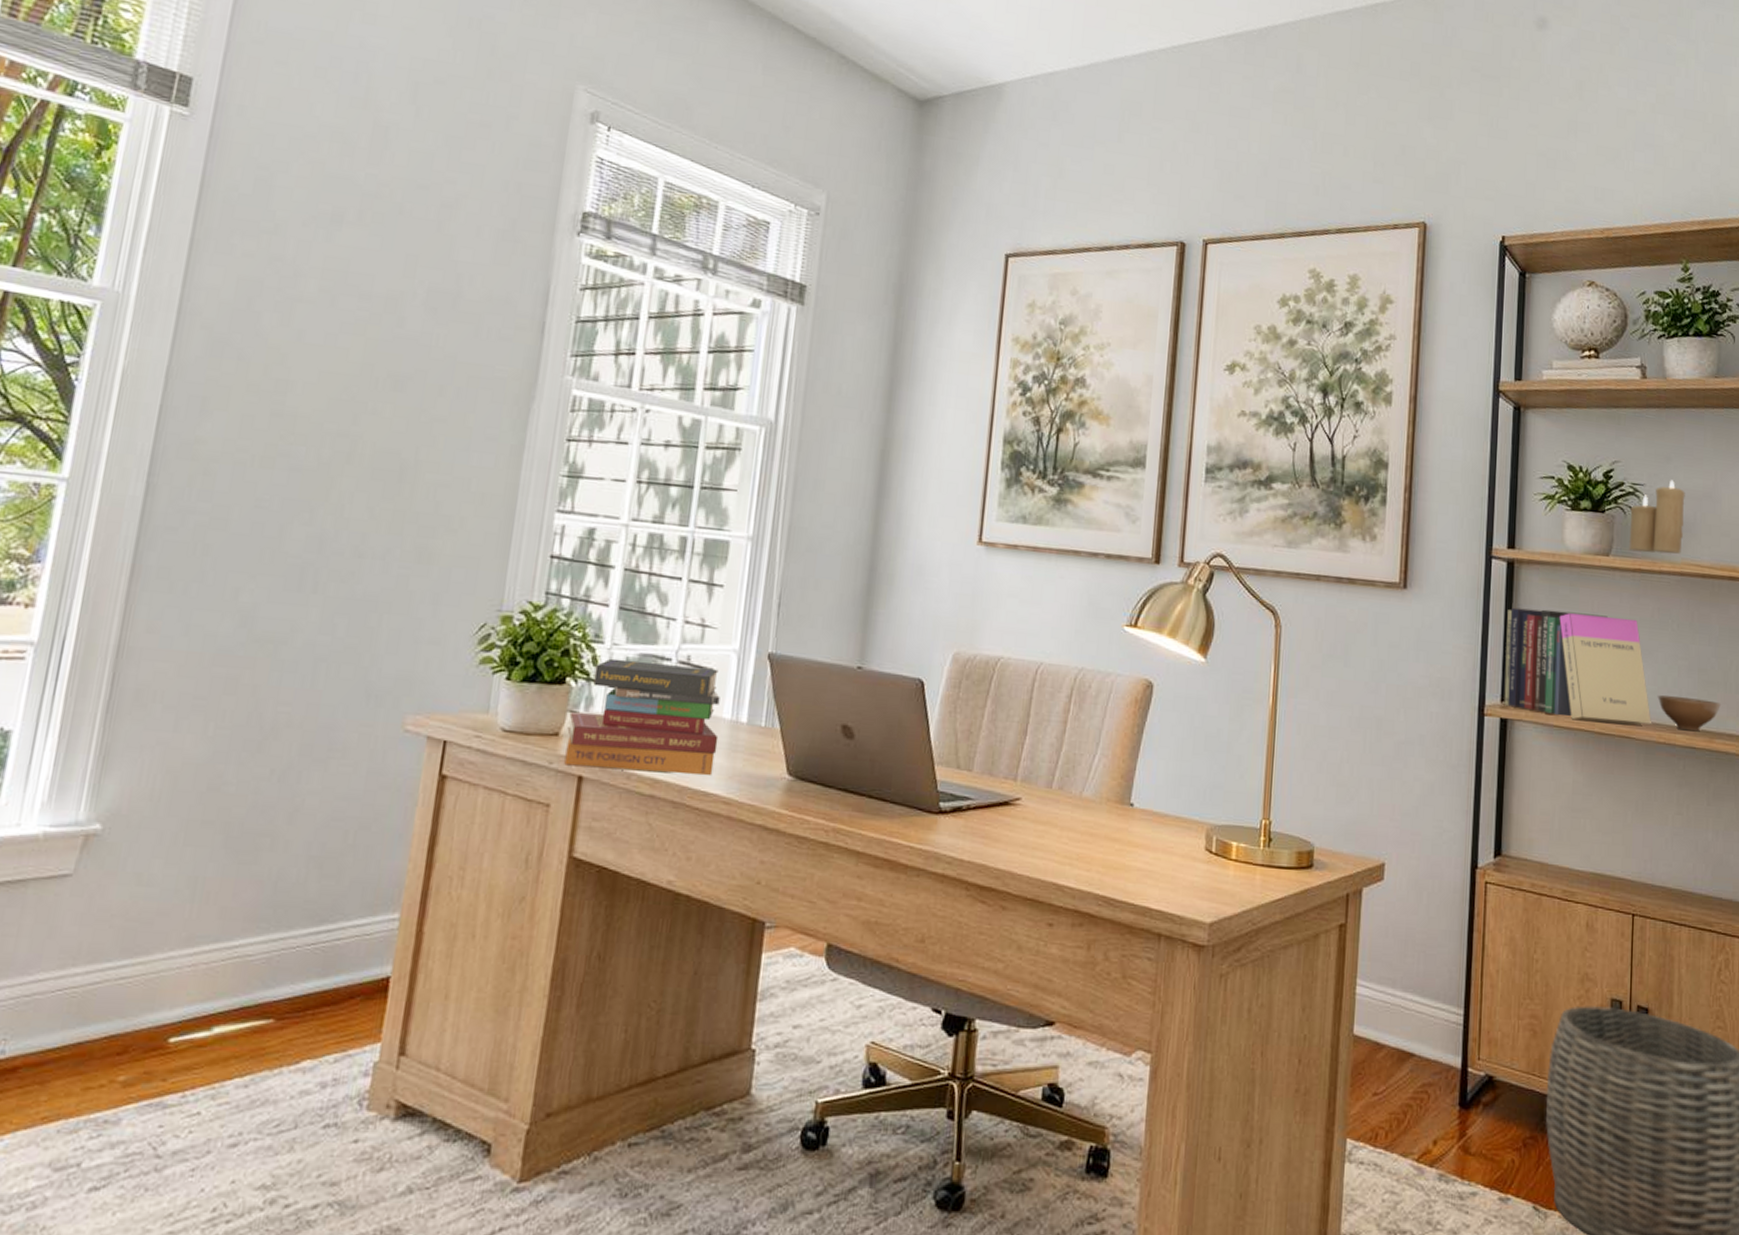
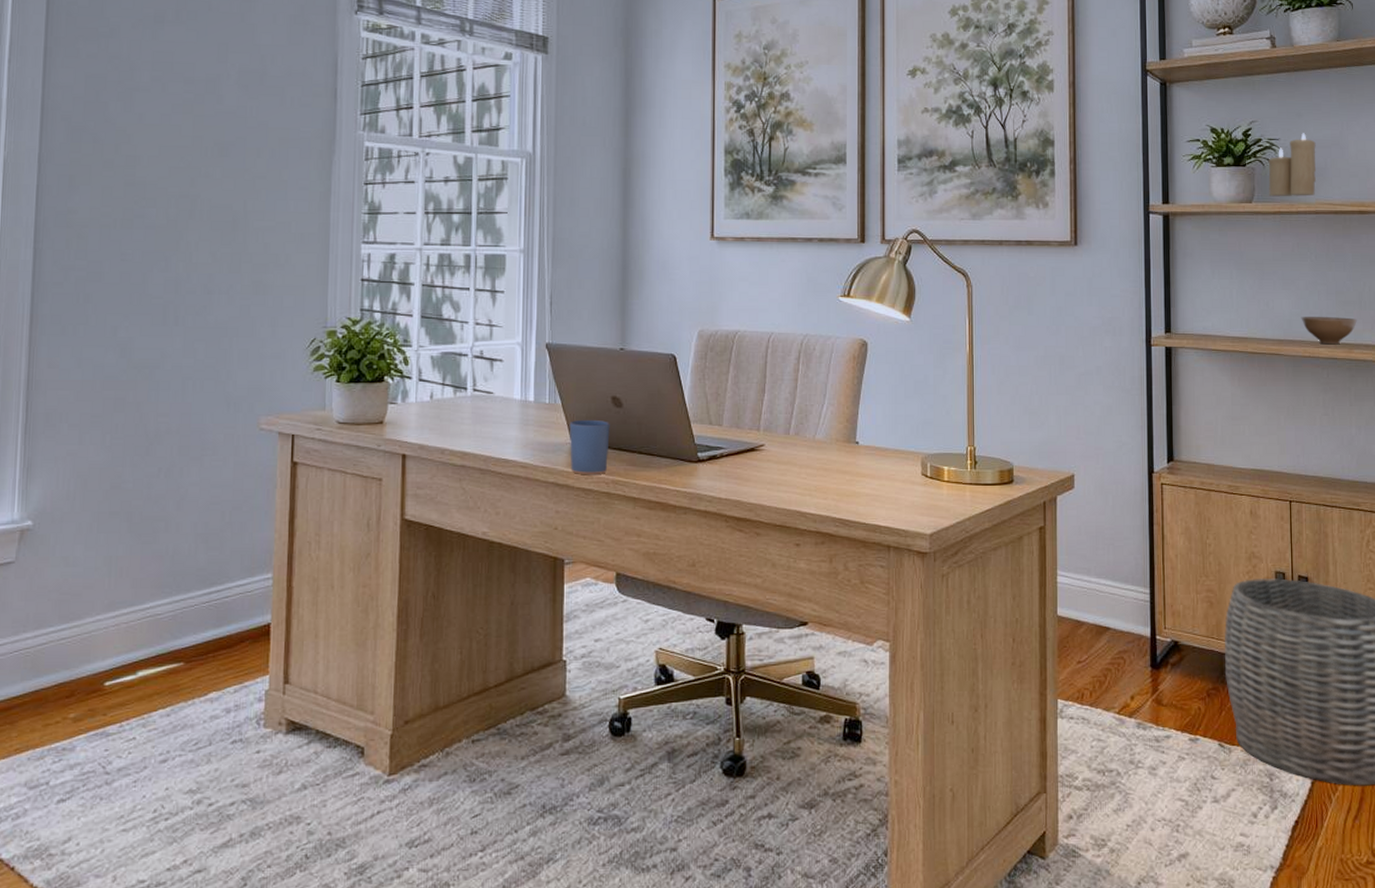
books: present [564,658,720,777] -> none [389,358,512,447]
mug: none [784,749,837,820] -> present [569,419,610,475]
books: present [1504,607,1651,726] -> none [1166,253,1297,344]

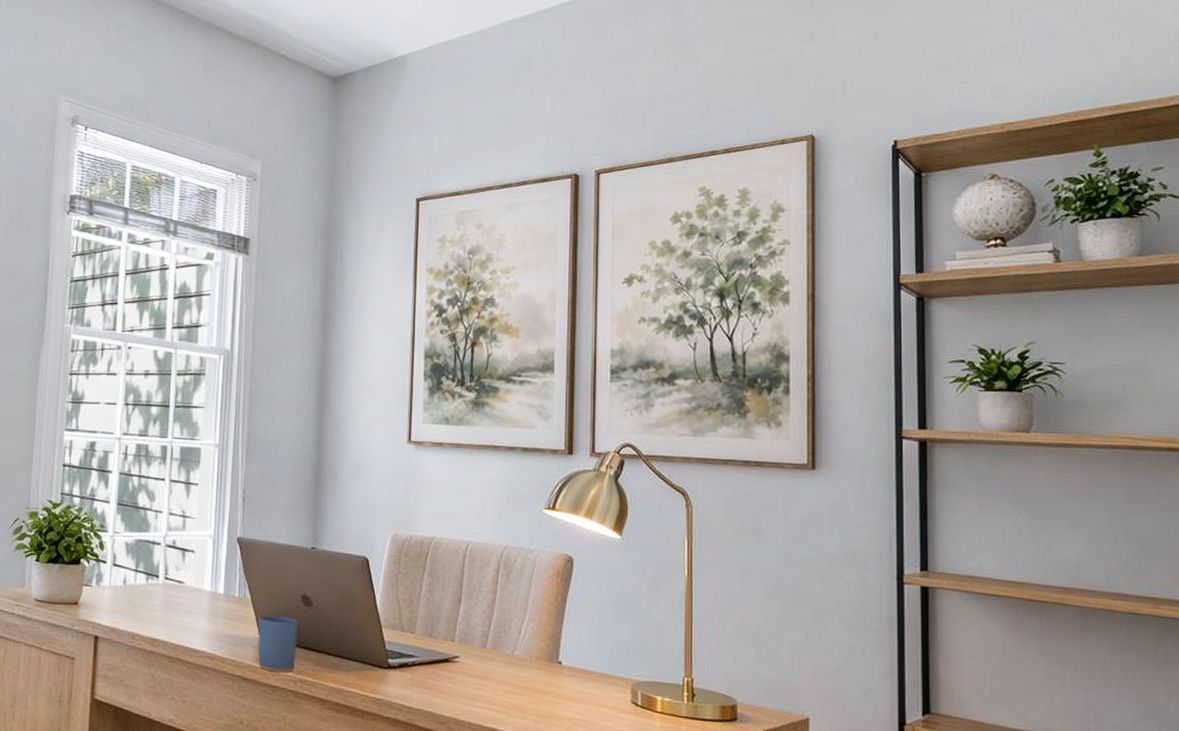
candle: present [1268,133,1317,197] -> none [1050,357,1113,428]
bowl: present [1301,316,1357,345] -> none [1092,563,1166,598]

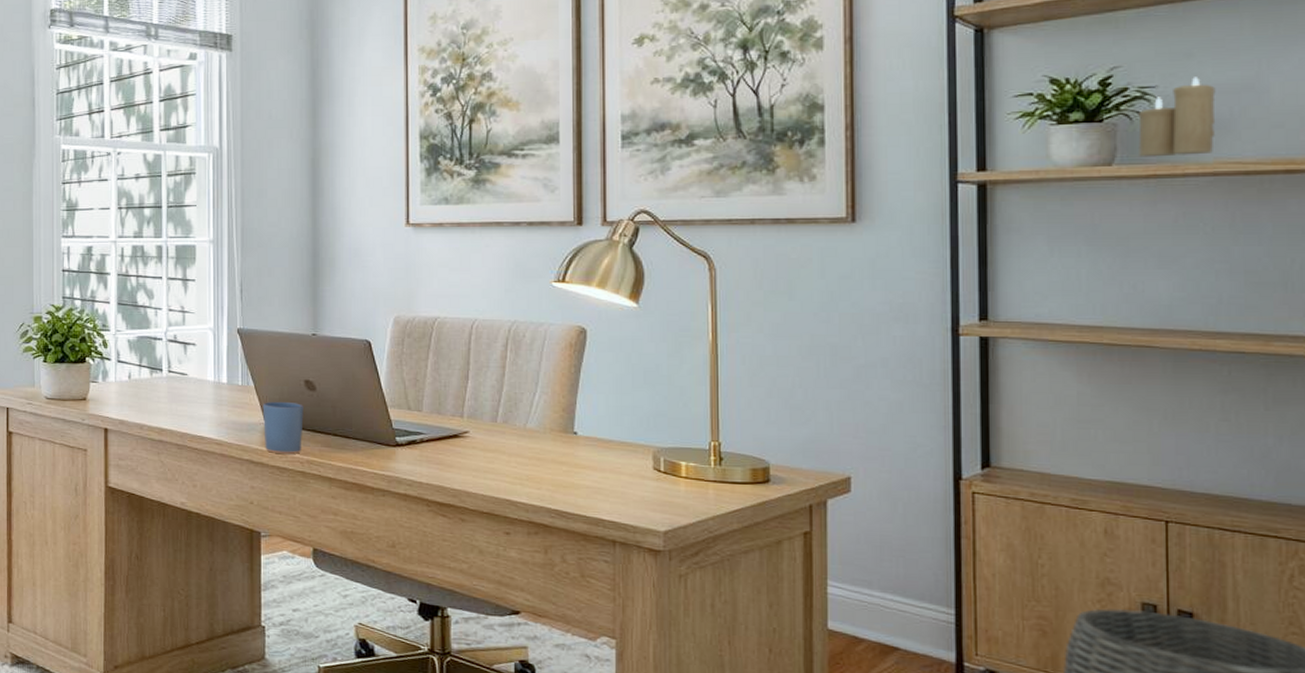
candle: none [1050,357,1113,428] -> present [1138,77,1216,157]

